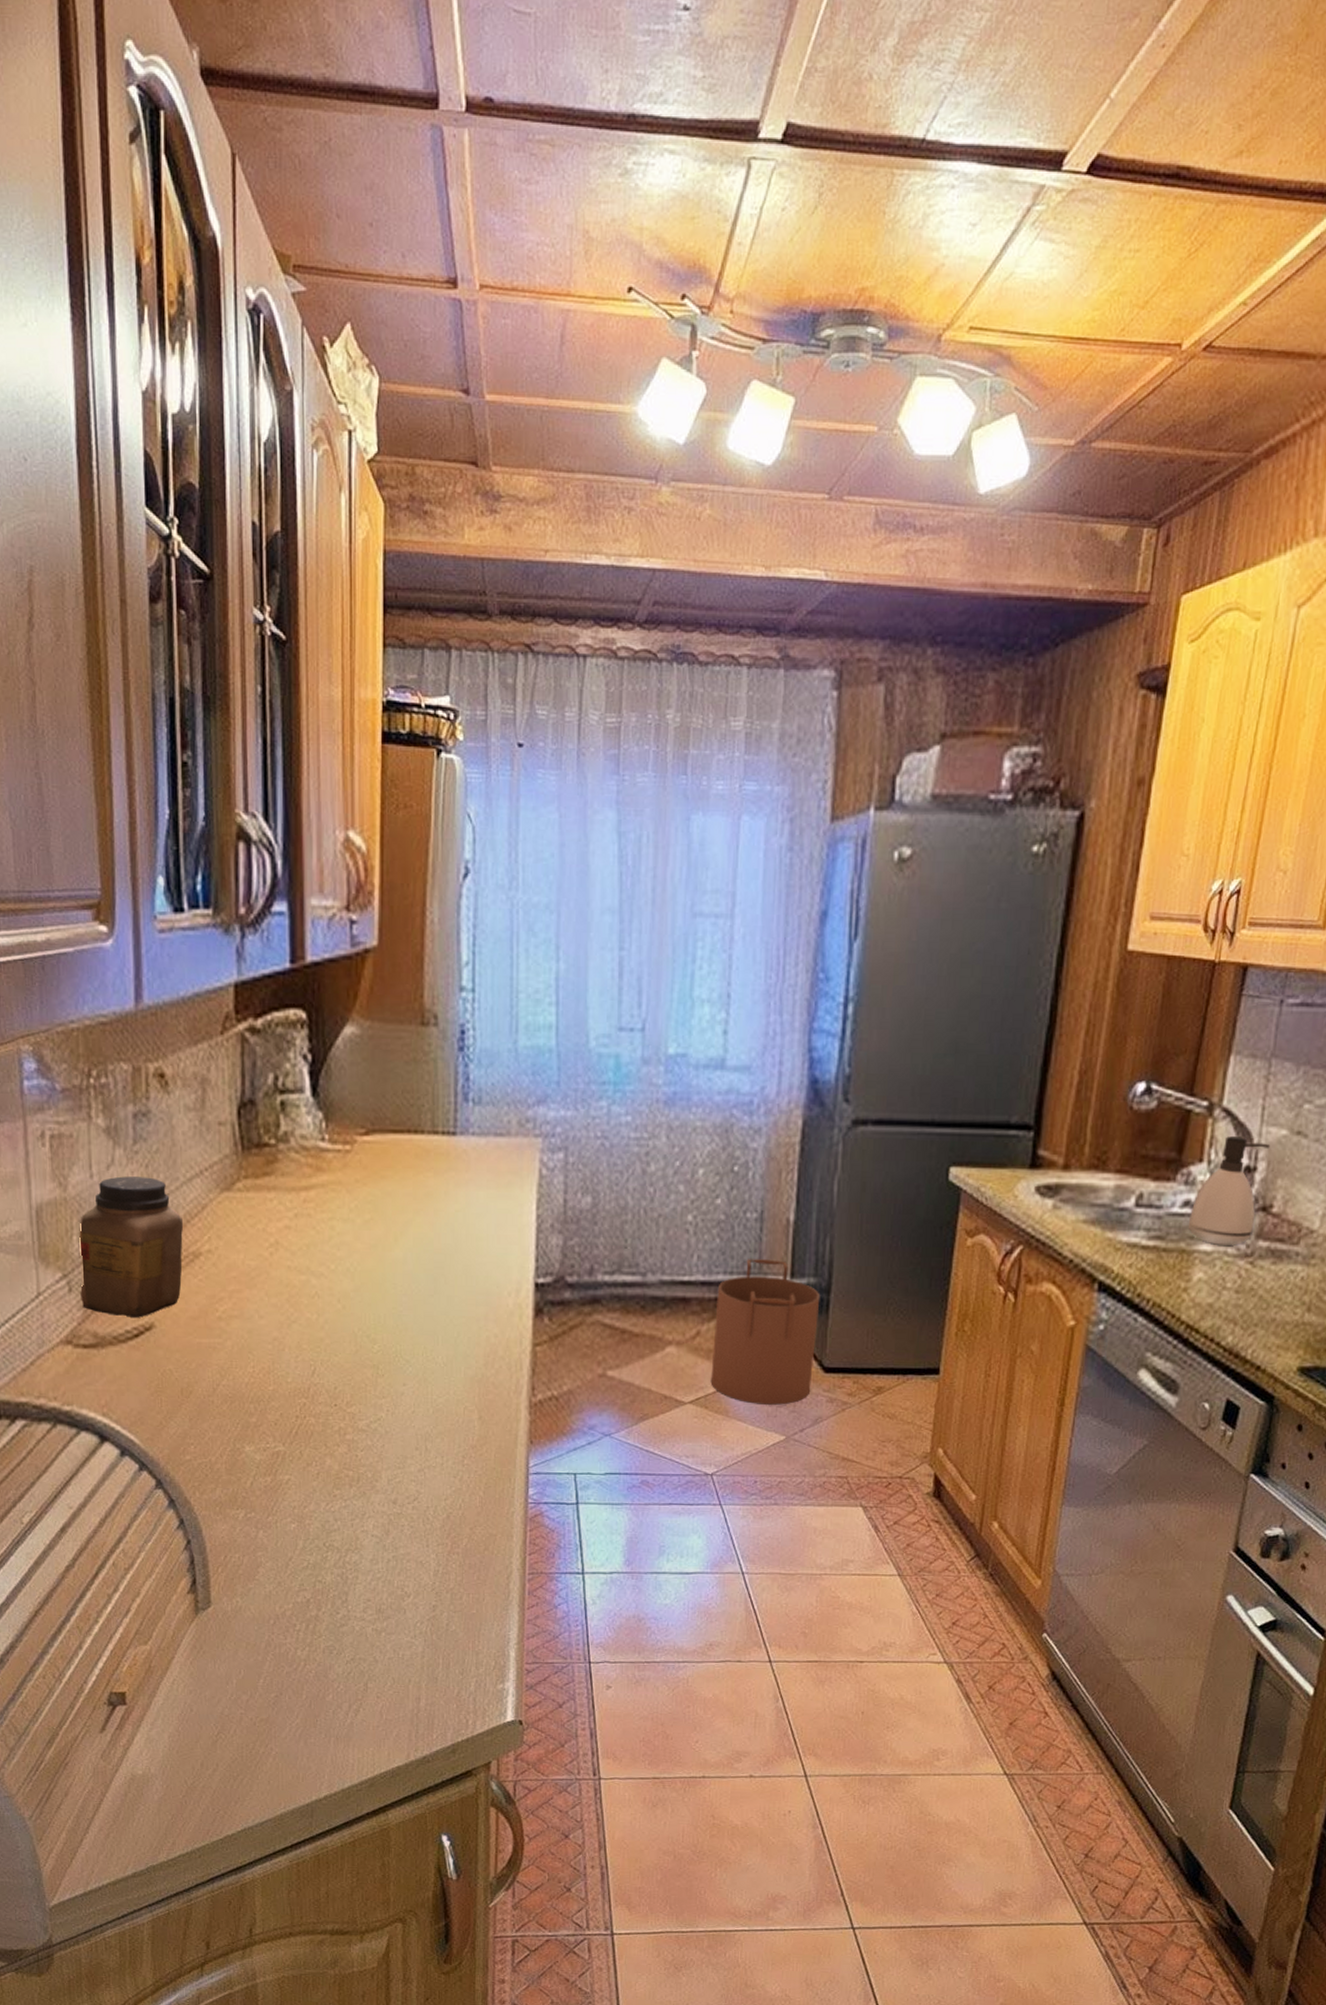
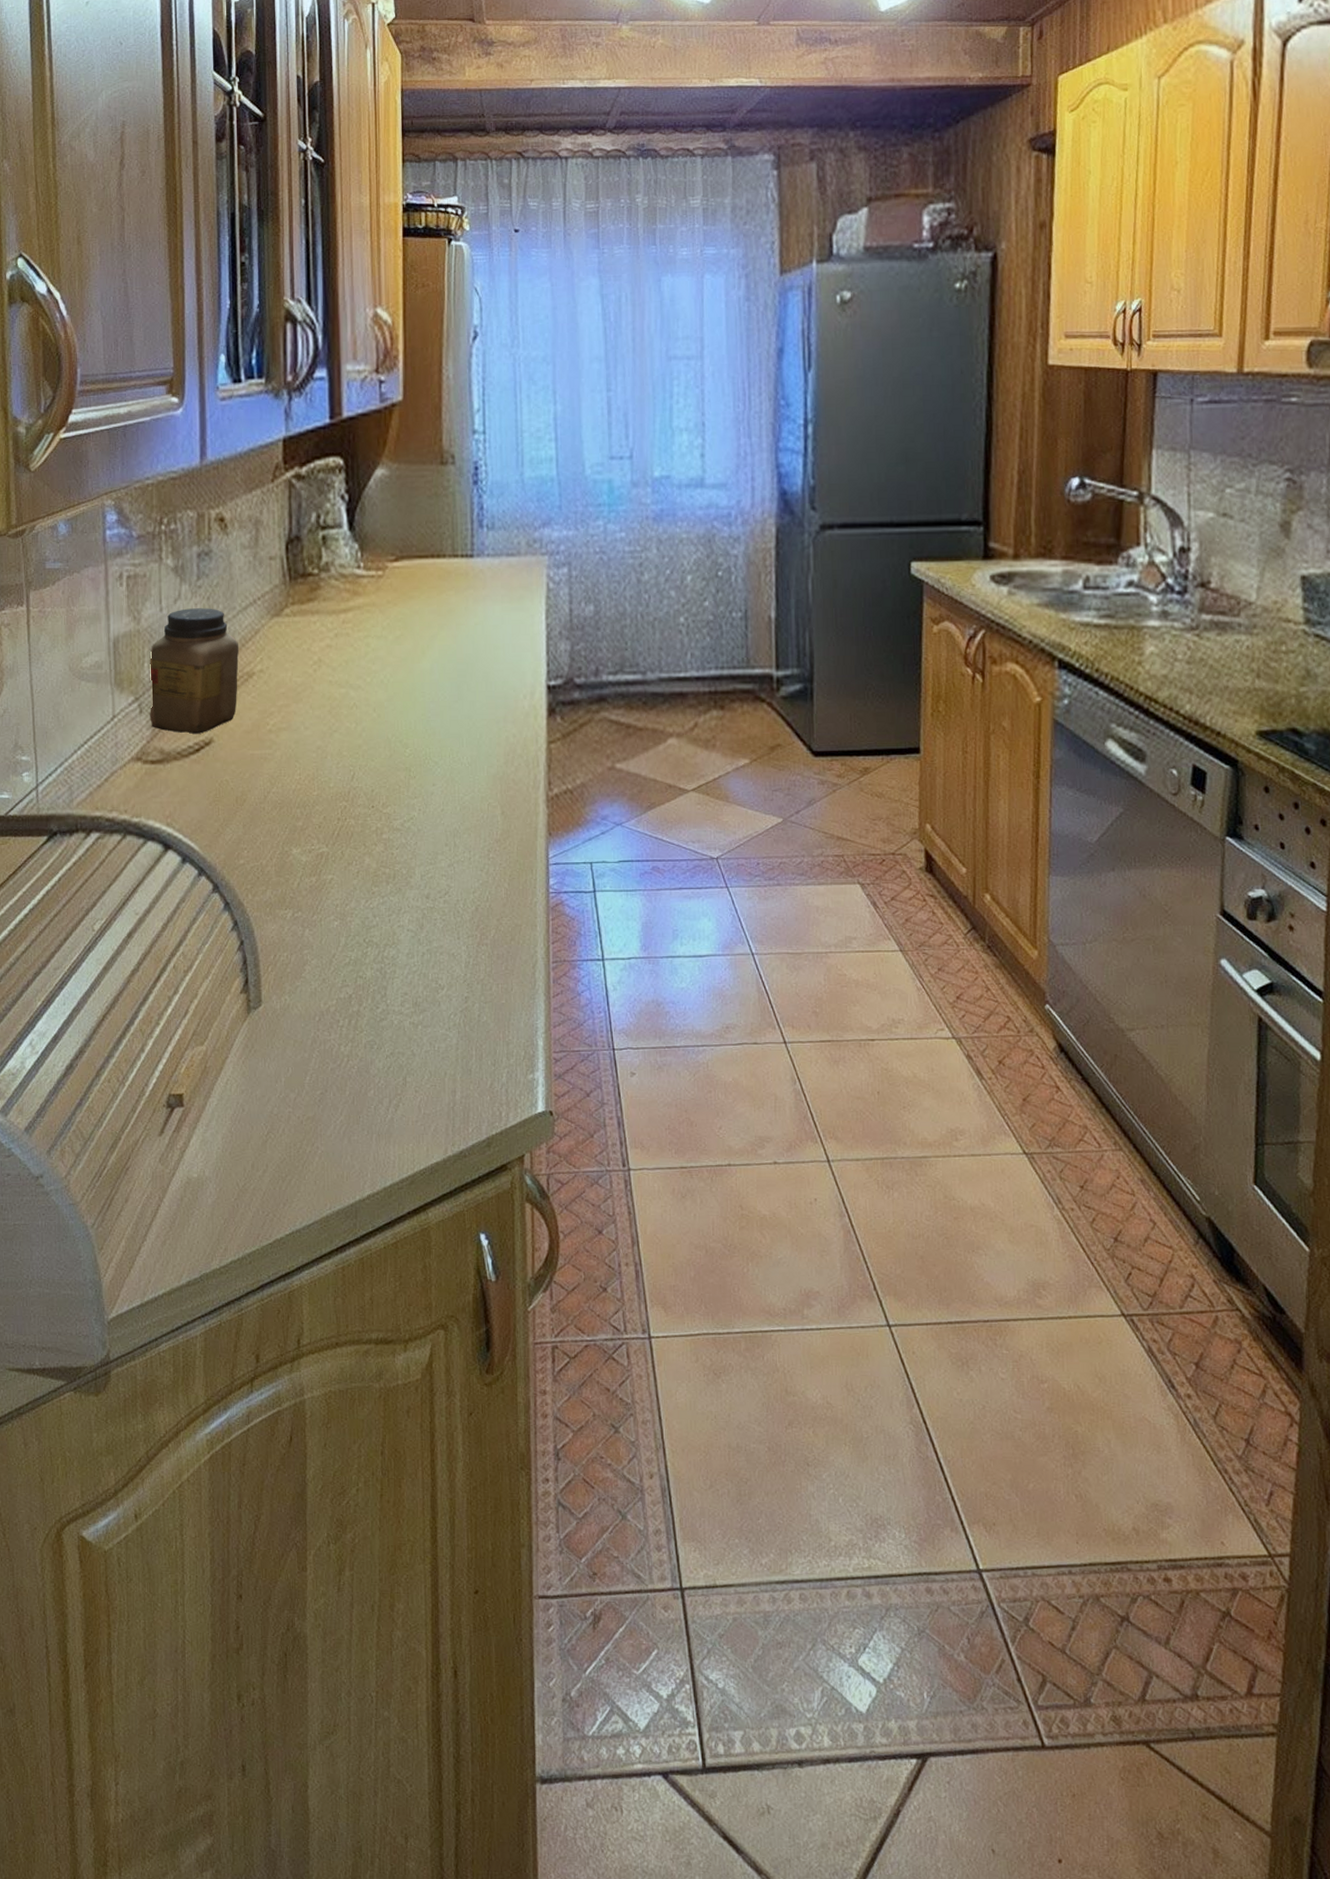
bucket: present [710,1259,820,1405] -> none [710,654,805,789]
soap dispenser: present [1188,1135,1271,1246] -> none [1134,520,1200,620]

